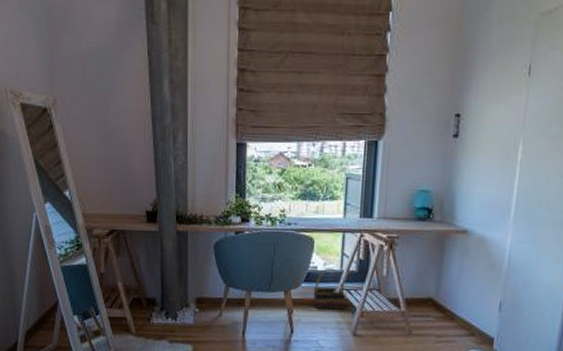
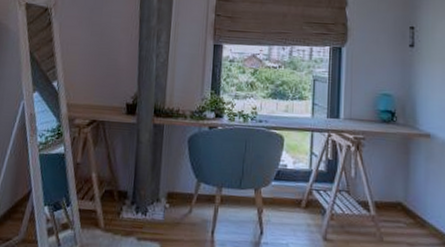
basket: present [313,268,346,310] -> none [282,166,316,211]

